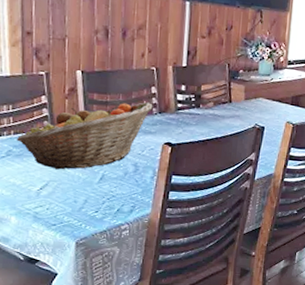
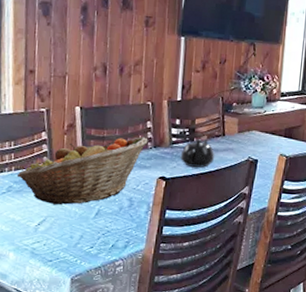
teapot: none [186,105,222,134] -> present [180,139,215,168]

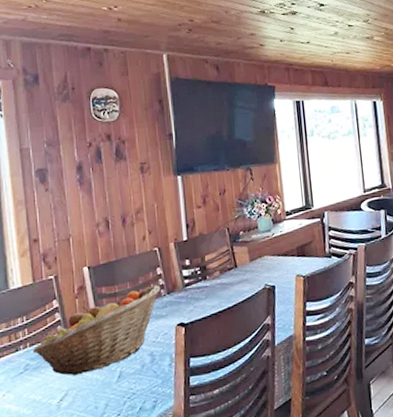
teapot: present [180,139,215,168] -> none [195,275,231,307]

